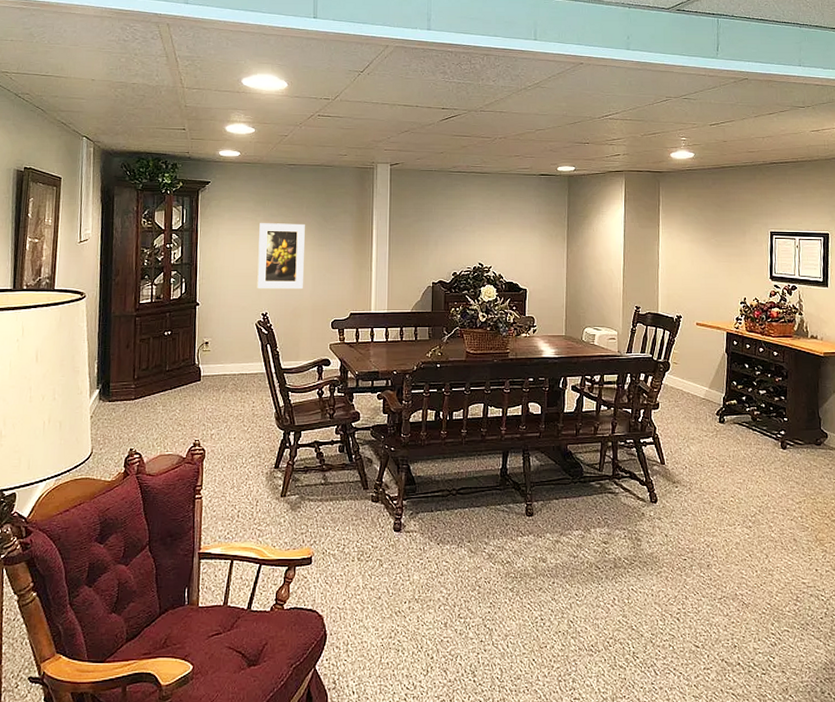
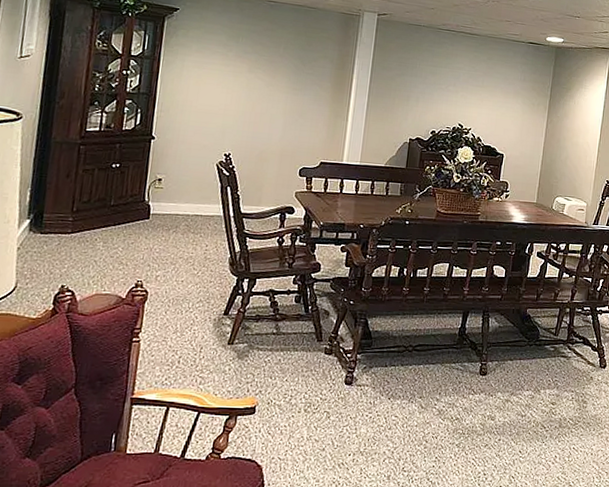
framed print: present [257,223,305,290] -> none [221,59,281,133]

